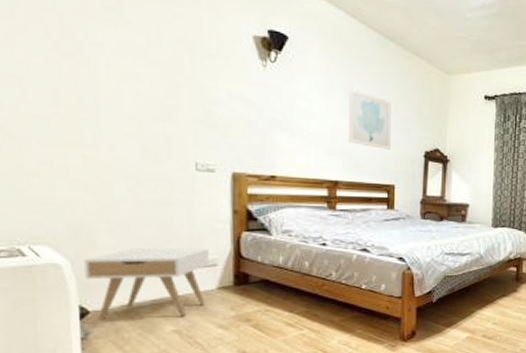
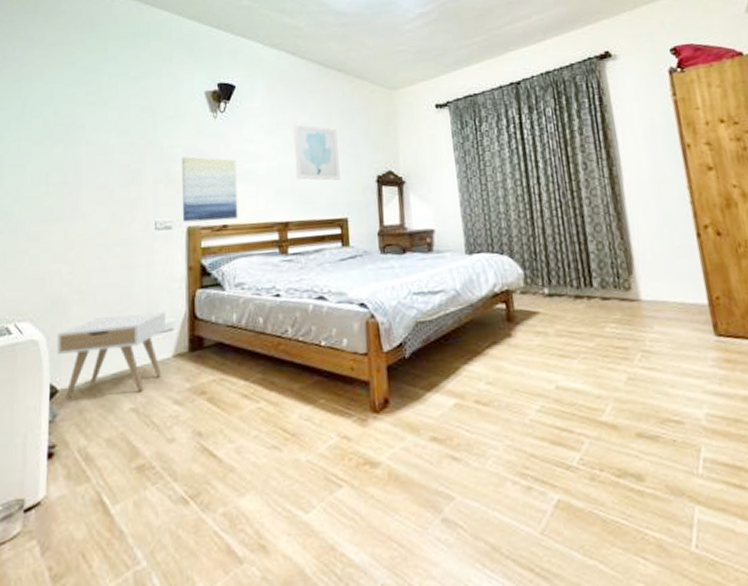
wall art: none [226,102,287,172] -> present [182,156,238,222]

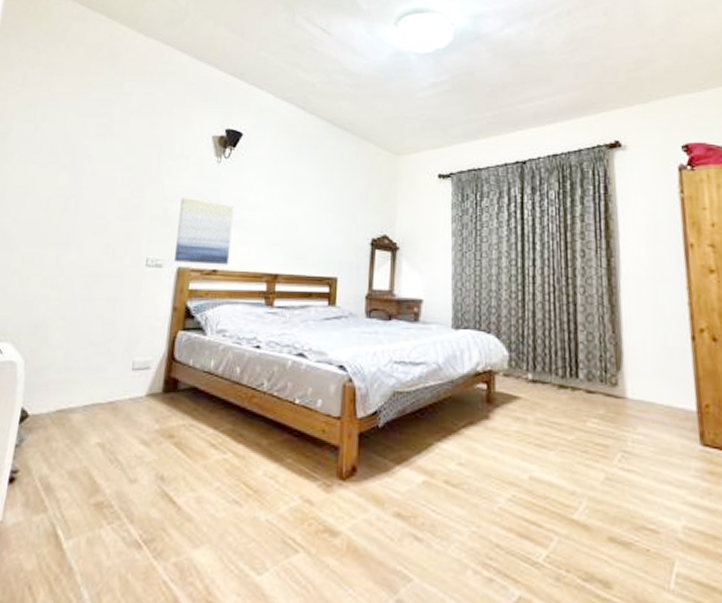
nightstand: present [57,311,166,400] -> none [33,347,145,426]
wall art: present [293,122,340,181] -> none [291,176,337,240]

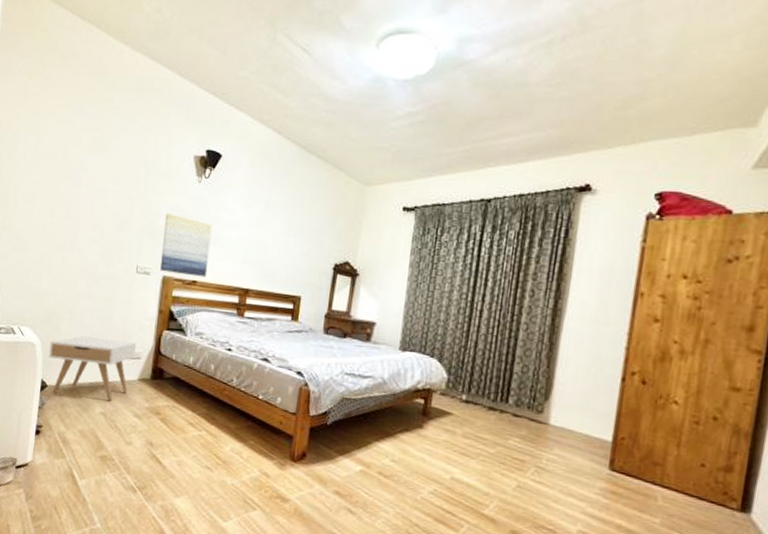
nightstand: none [33,347,145,426] -> present [49,336,136,401]

